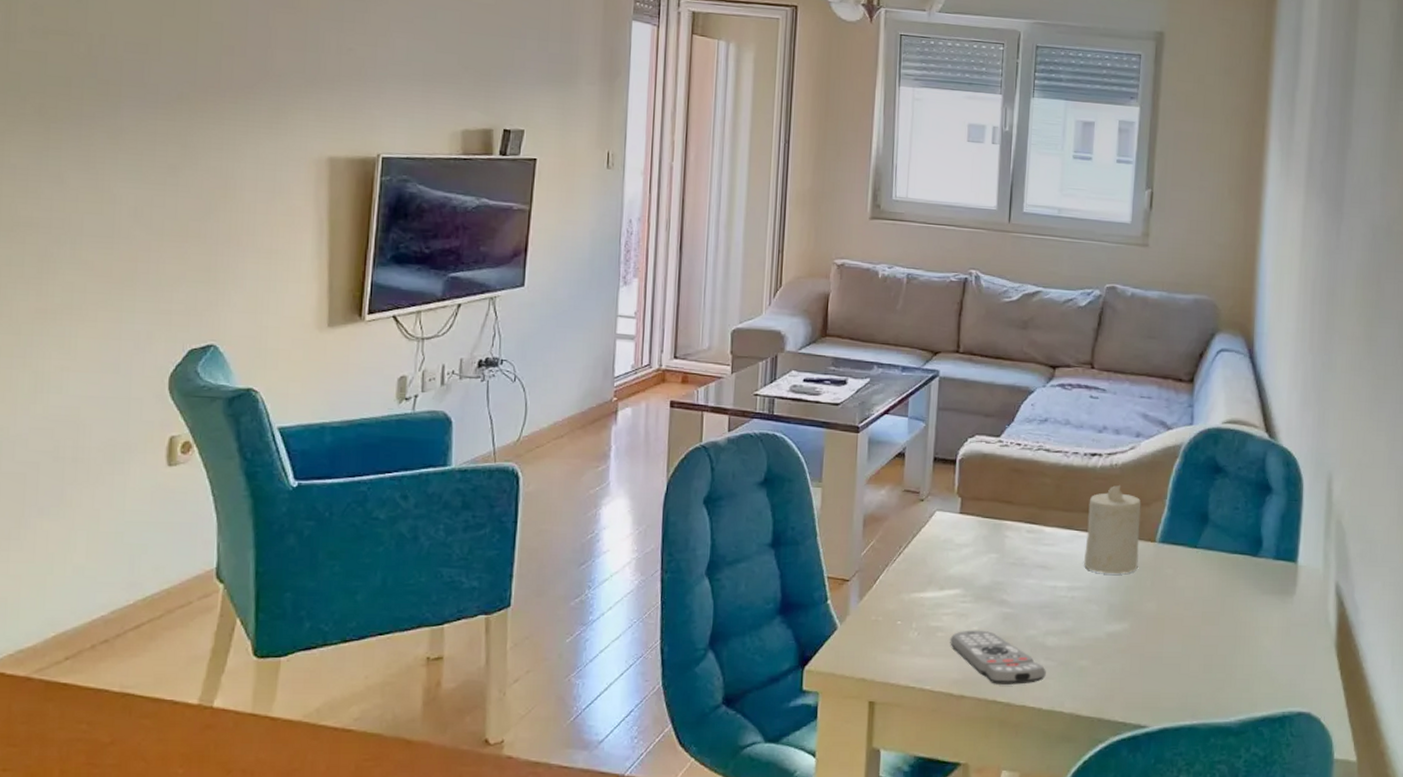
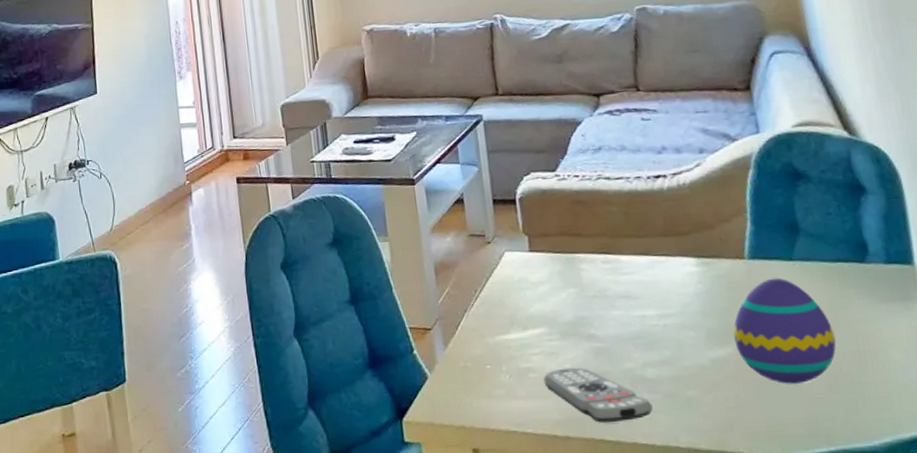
candle: present [1084,484,1141,574] -> none [662,204,731,298]
decorative egg: none [1131,562,1218,661] -> present [733,278,836,384]

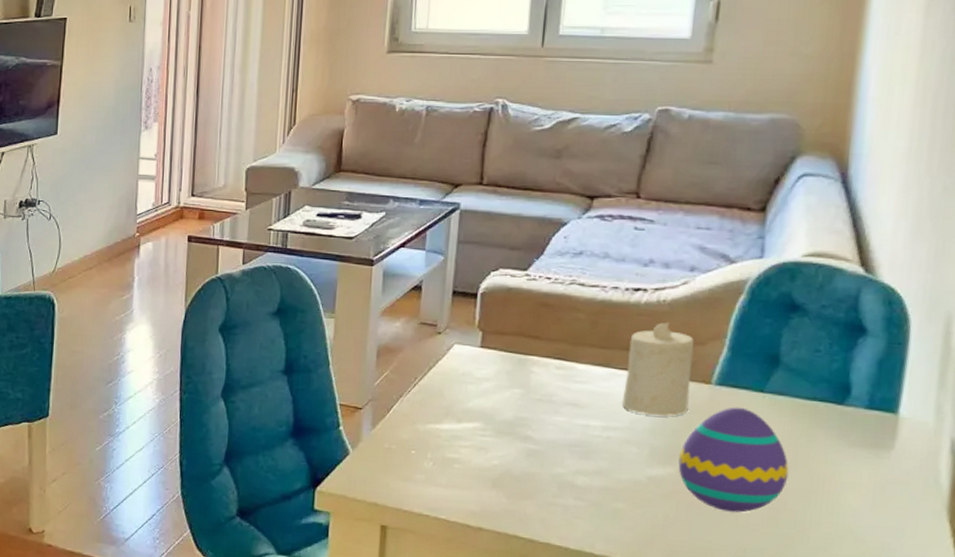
remote control: present [543,367,653,423] -> none [467,463,575,522]
candle: none [662,204,731,298] -> present [622,322,695,417]

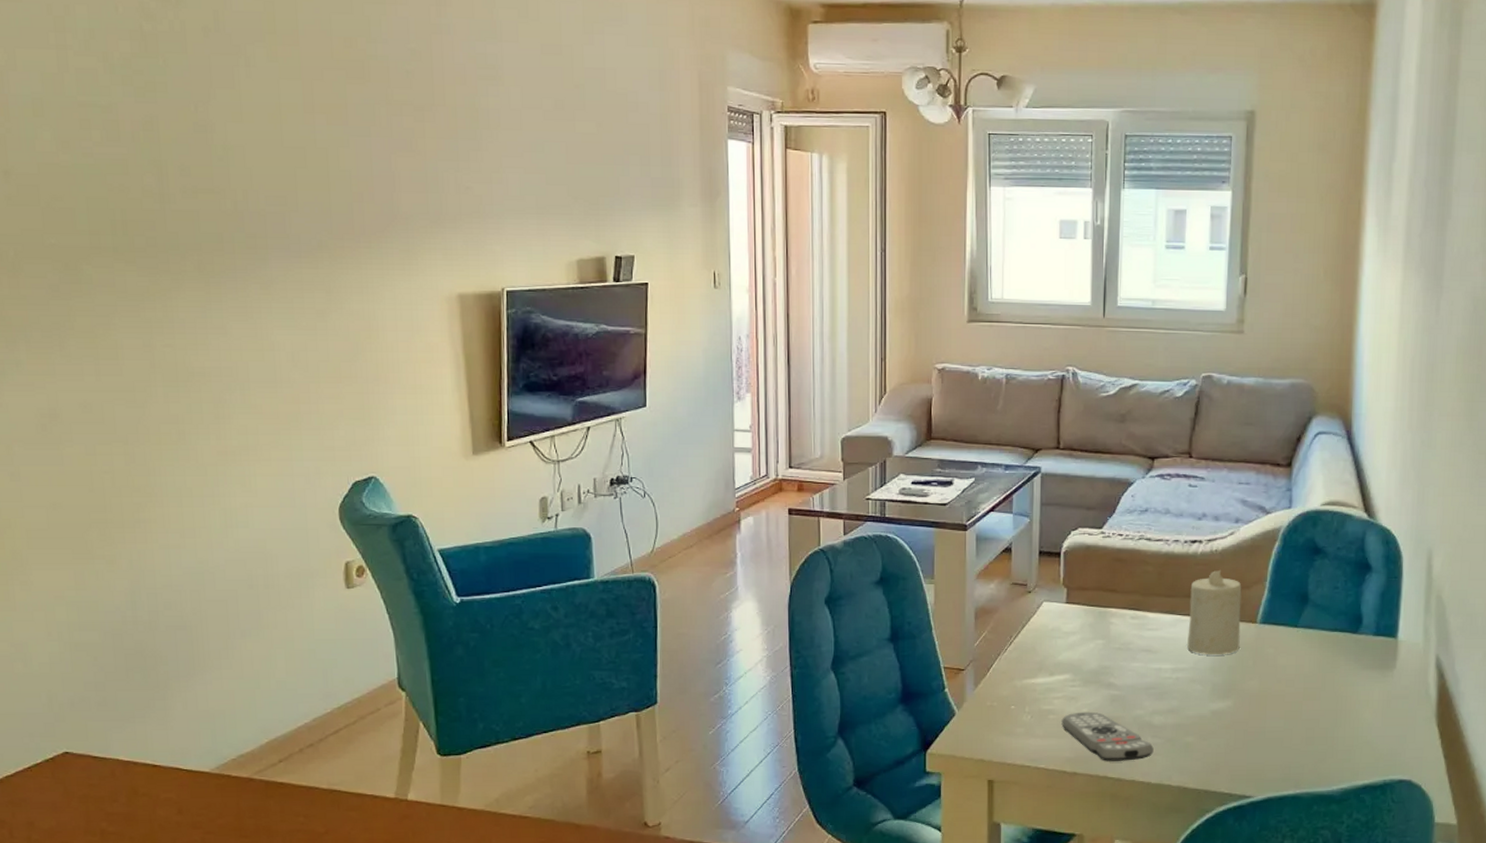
remote control: none [467,463,575,522] -> present [1061,711,1154,761]
decorative egg: present [678,407,789,513] -> none [1234,642,1320,735]

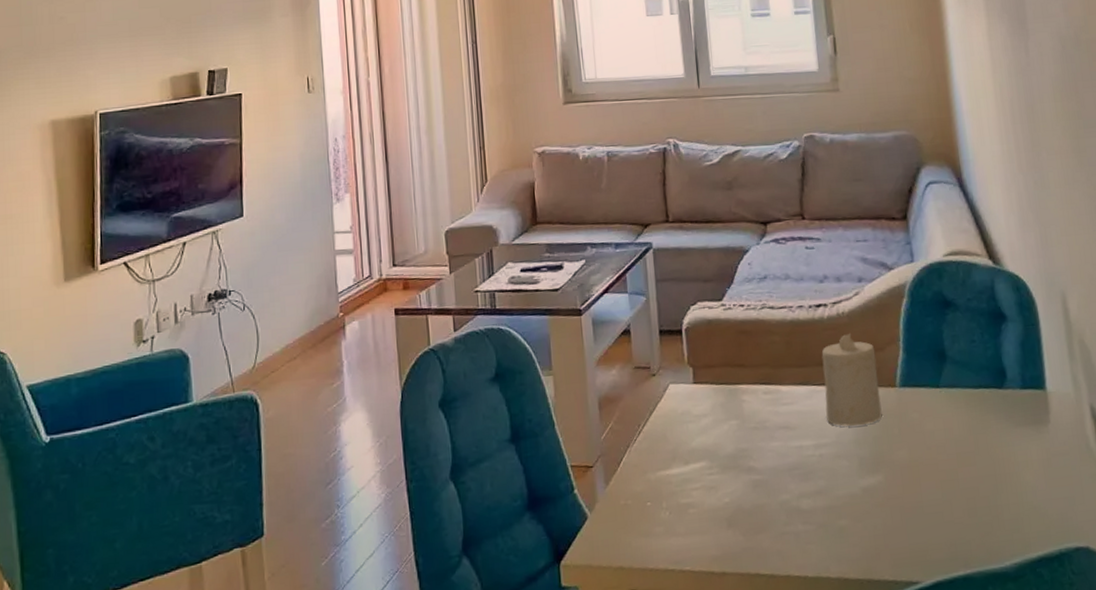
remote control: present [1061,711,1154,761] -> none [703,501,806,557]

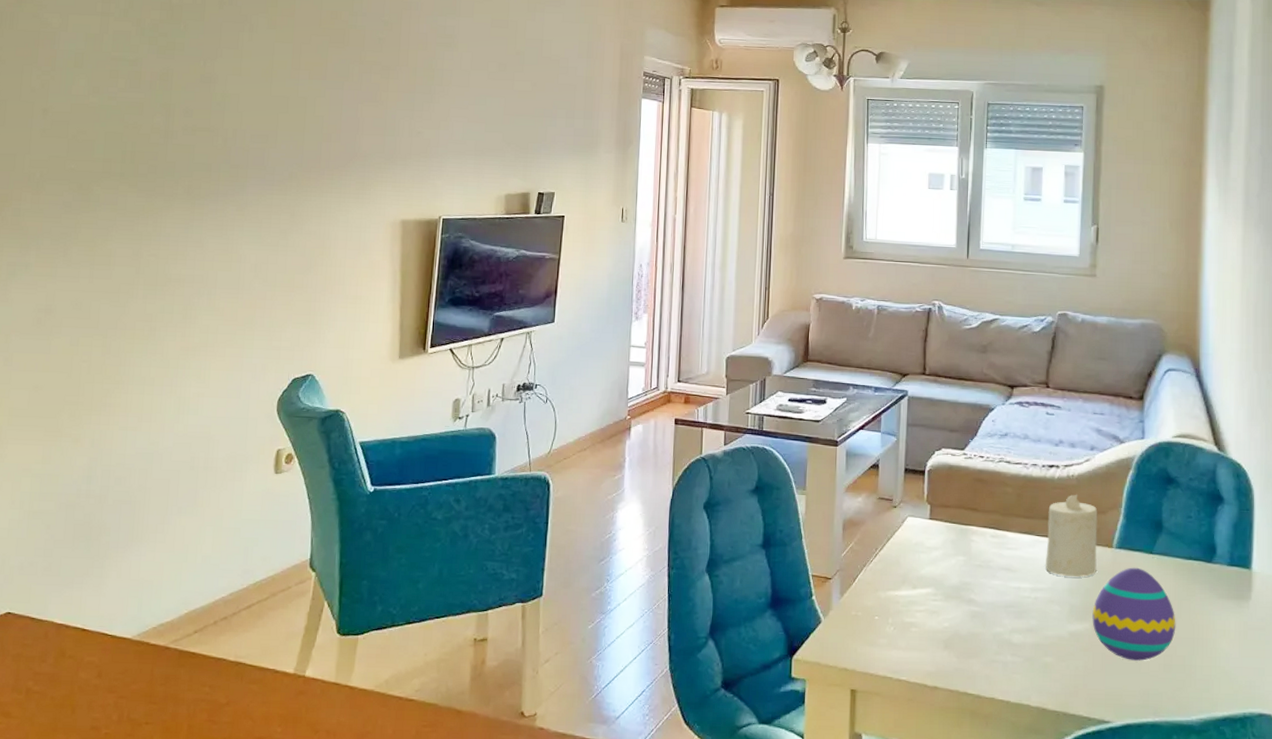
decorative egg: none [883,405,975,510] -> present [1092,567,1176,661]

